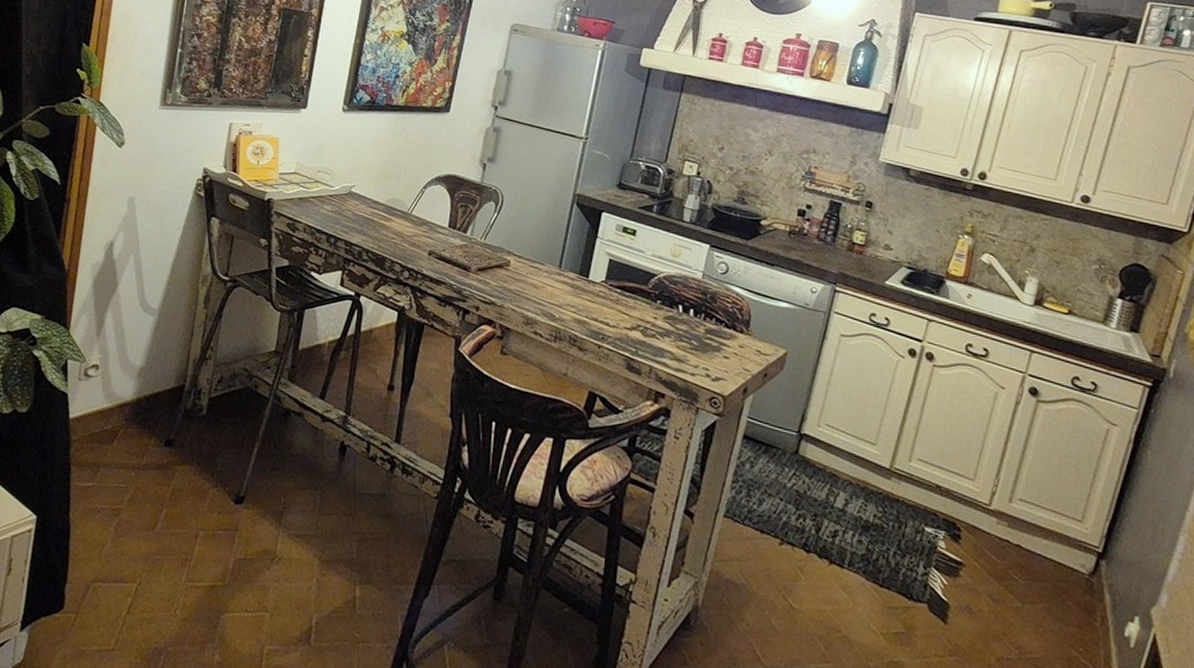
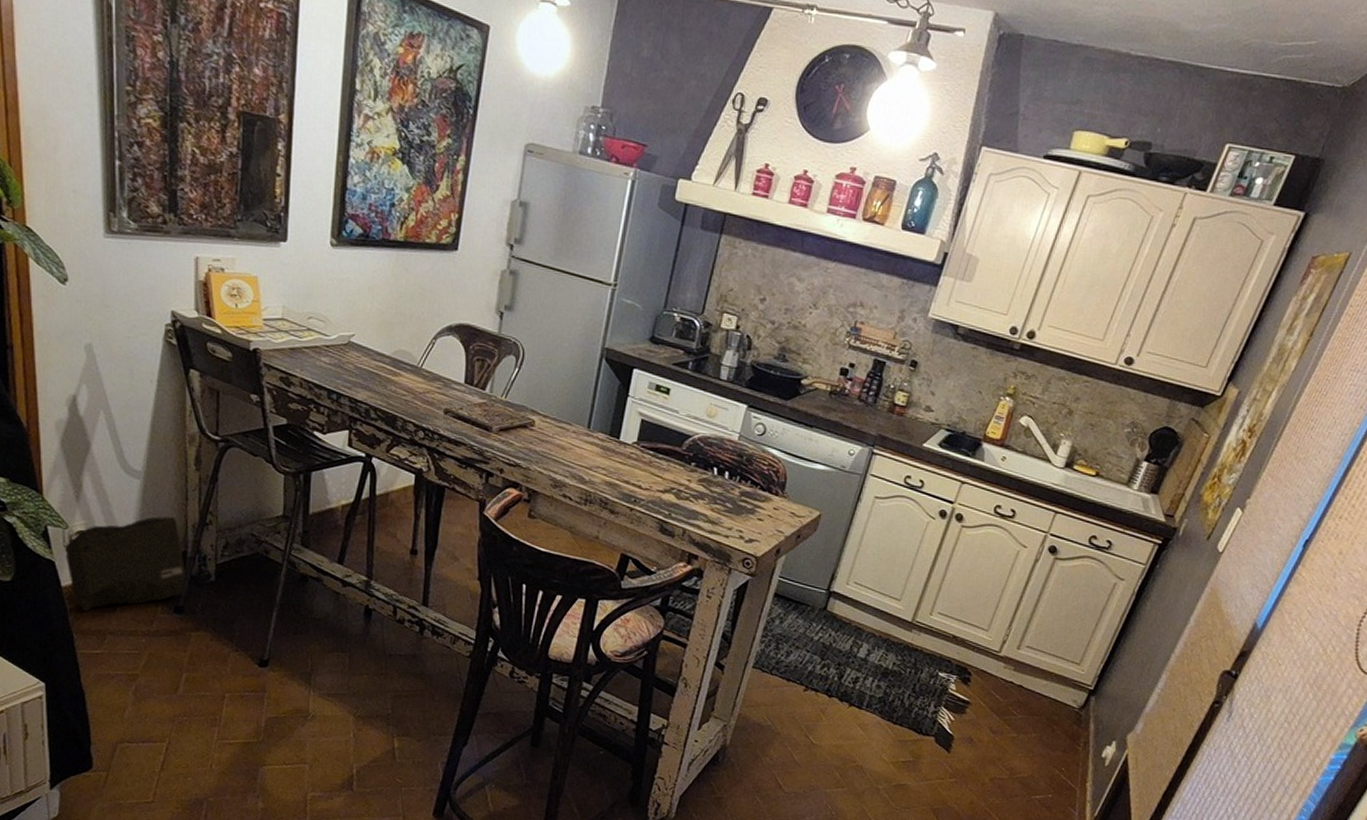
rock: none [77,351,181,444] -> present [64,516,186,612]

